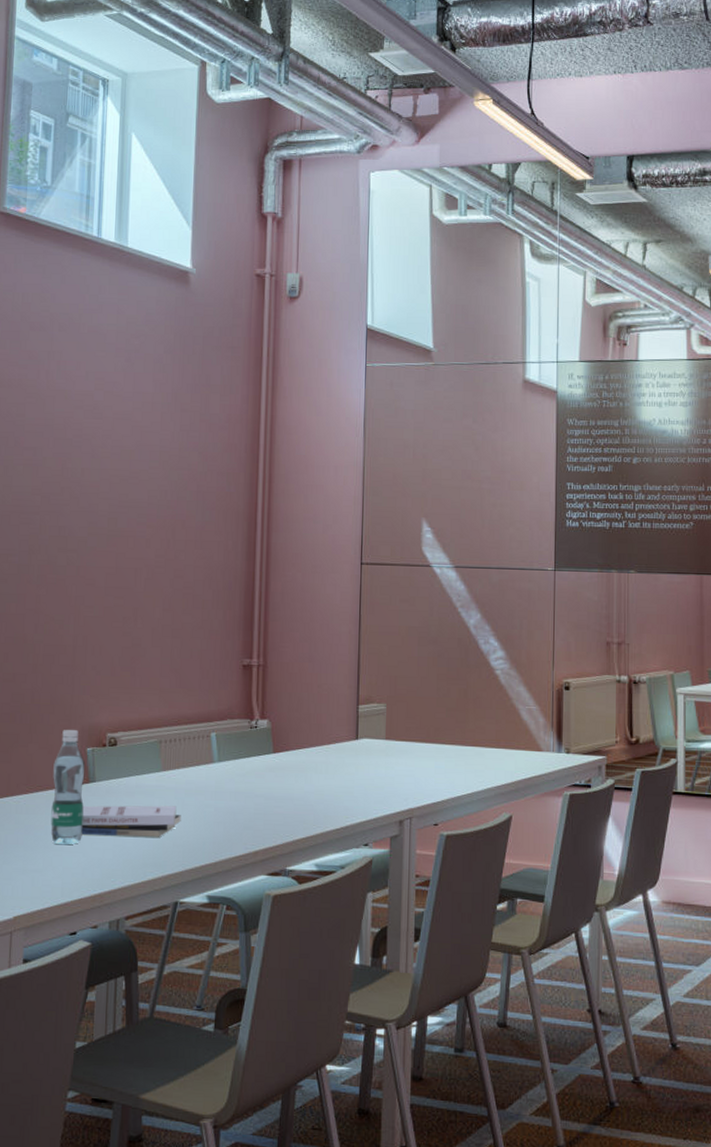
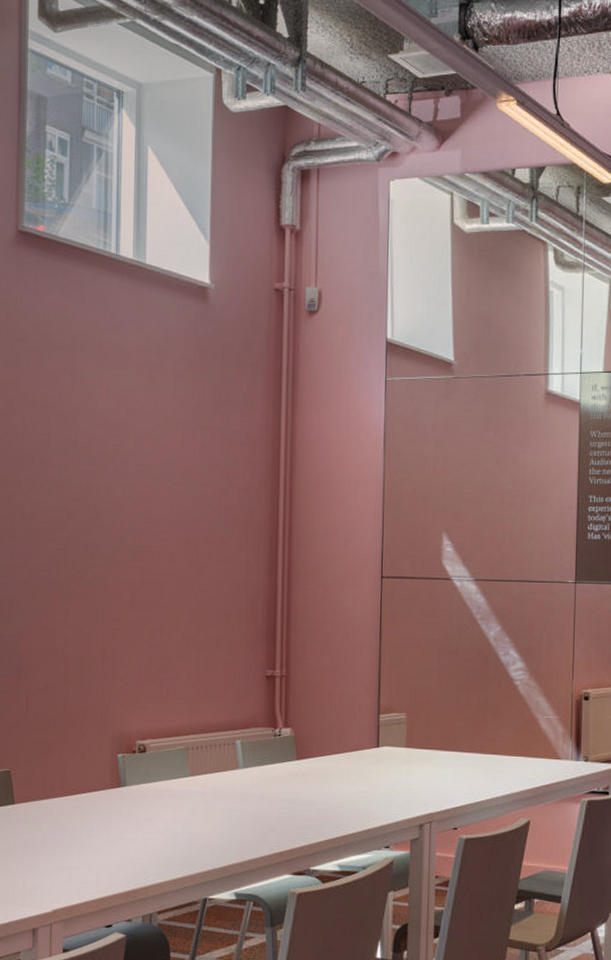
bottle: present [50,730,86,845] -> none [85,737,117,845]
books: present [81,805,181,837] -> none [114,808,209,838]

